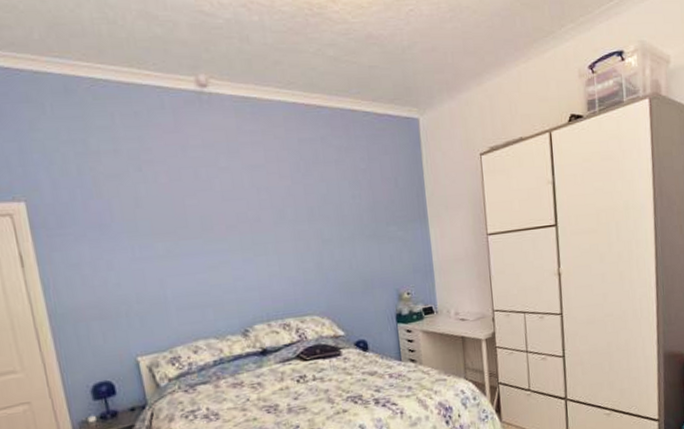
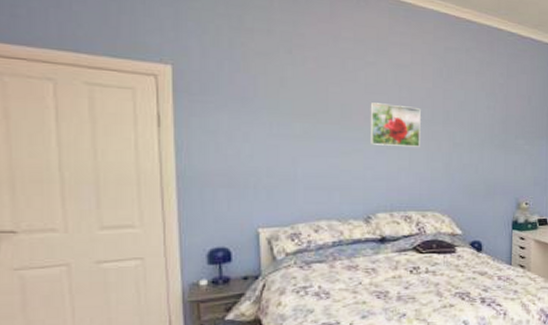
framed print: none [229,208,288,255] -> present [369,102,421,147]

